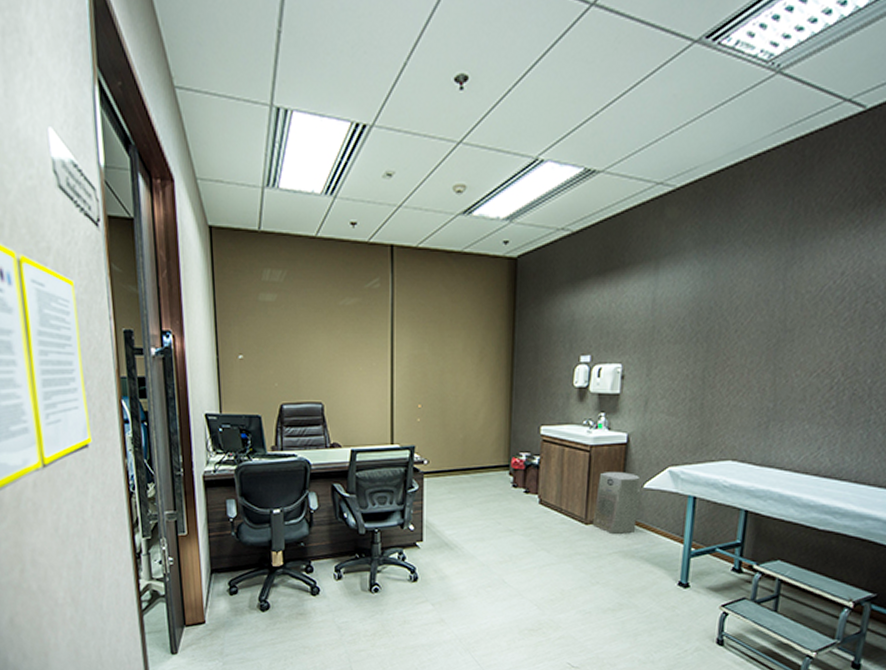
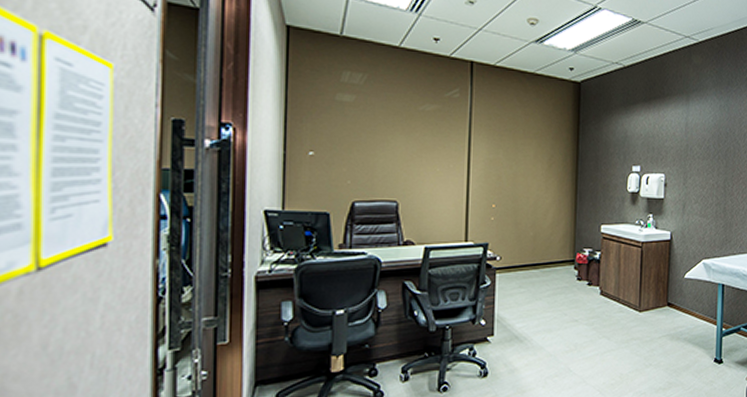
air purifier: present [592,472,641,534] -> none [645,265,683,319]

